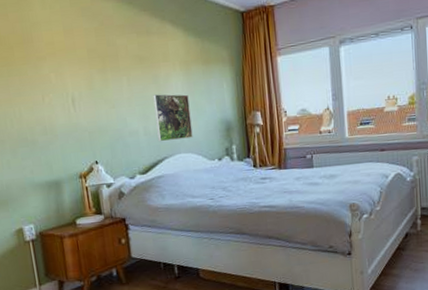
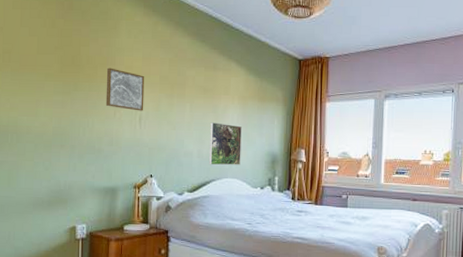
wall art: none [24,46,76,93] -> present [105,67,145,111]

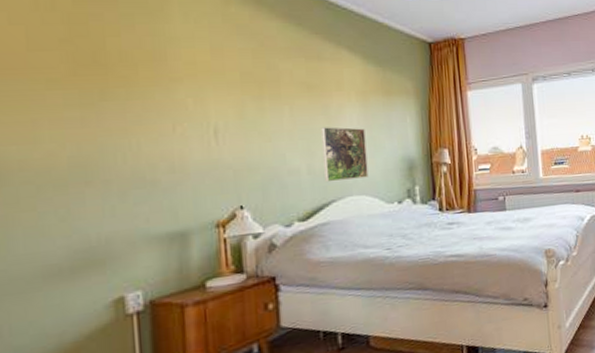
wall art: present [105,67,145,111] -> none [153,65,220,122]

